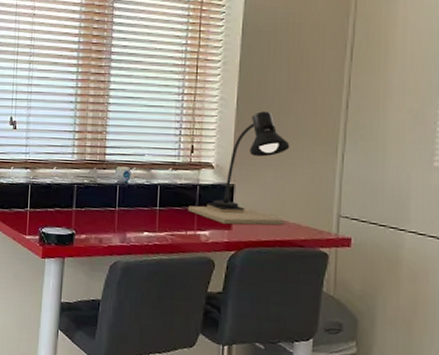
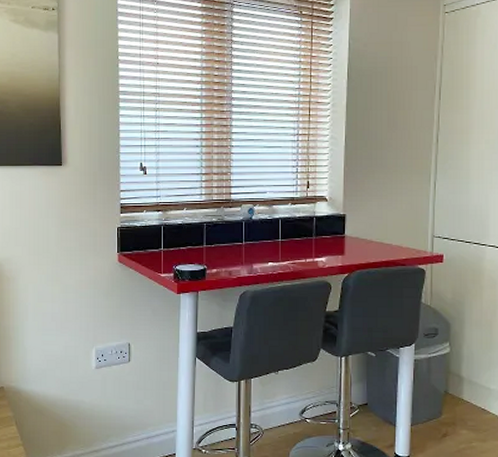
desk lamp: present [188,111,290,226] -> none [307,148,391,251]

